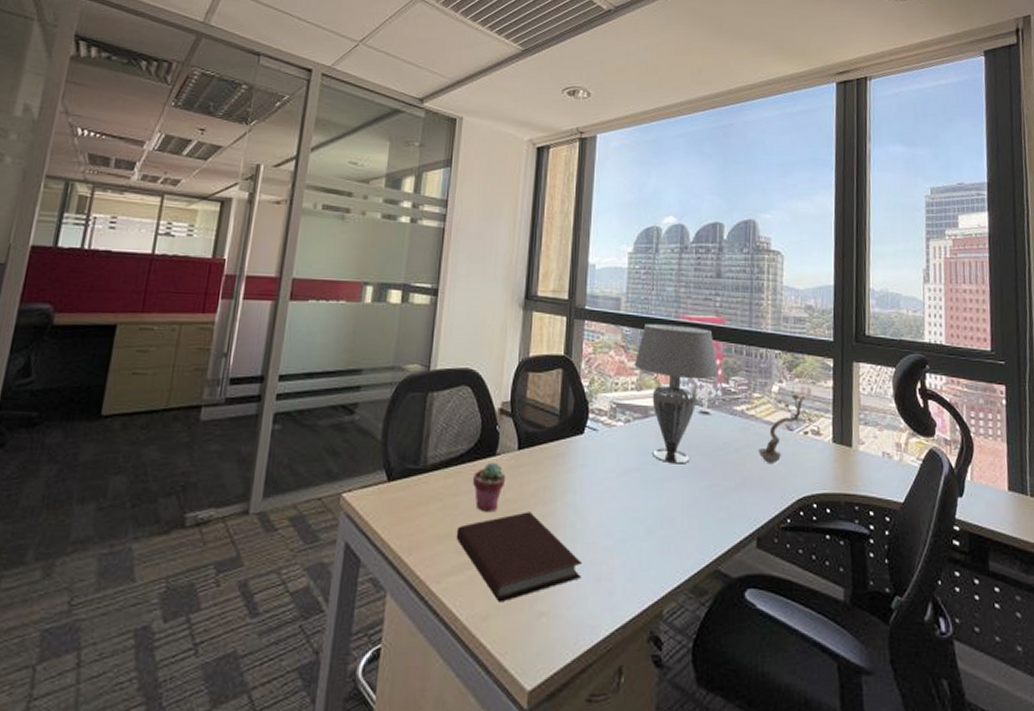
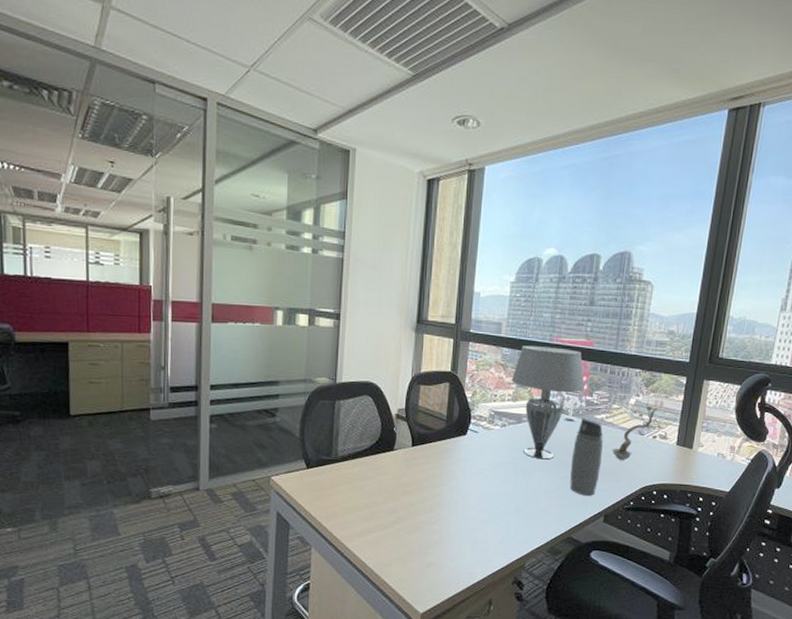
notebook: present [456,512,582,603] -> none [363,493,463,556]
potted succulent: present [473,462,506,513] -> none [376,455,403,493]
water bottle: none [711,409,746,511] -> present [569,417,604,496]

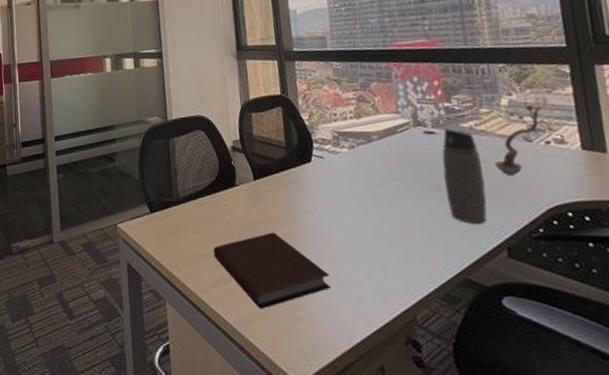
notebook: none [363,493,463,556] -> present [213,232,331,309]
table lamp: present [511,346,585,460] -> none [349,52,439,183]

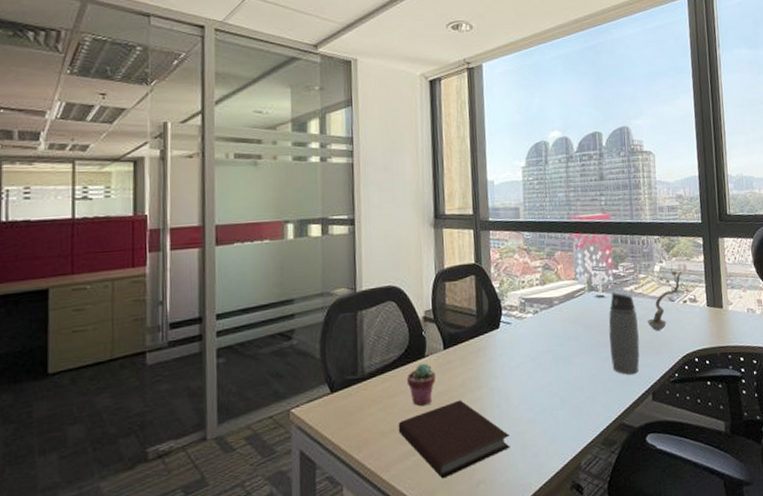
potted succulent: none [219,192,248,235] -> present [407,363,436,407]

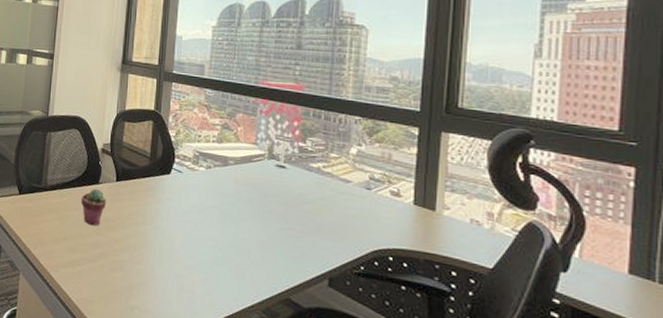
notebook: present [398,400,510,479] -> none [69,229,168,294]
water bottle: present [609,291,640,375] -> none [285,164,322,253]
plant: present [647,264,687,331] -> none [333,149,388,217]

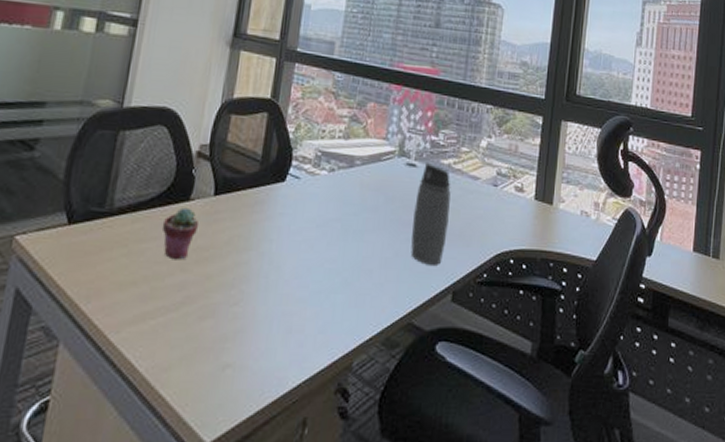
water bottle: none [285,164,322,253] -> present [410,162,451,265]

